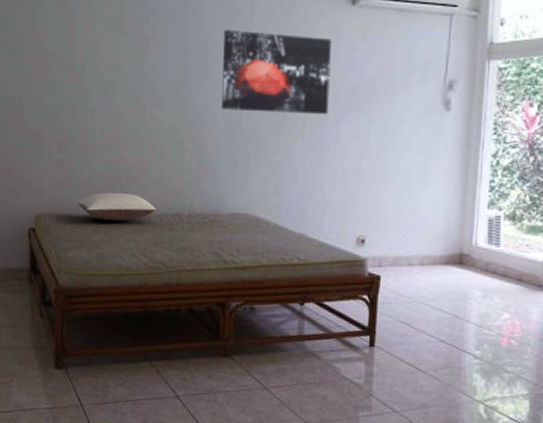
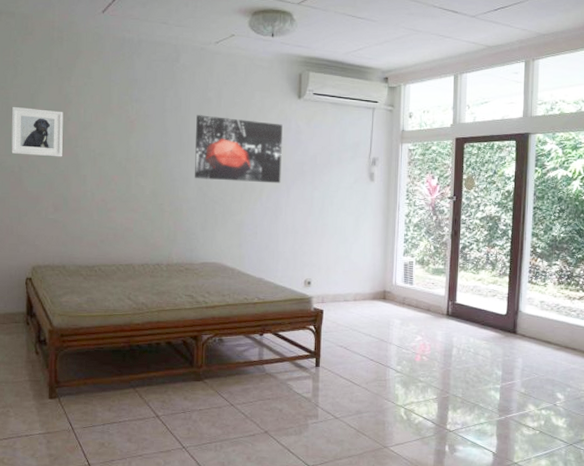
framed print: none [11,25,68,86] -> present [11,106,63,157]
pillow: present [78,192,156,222] -> none [70,246,139,271]

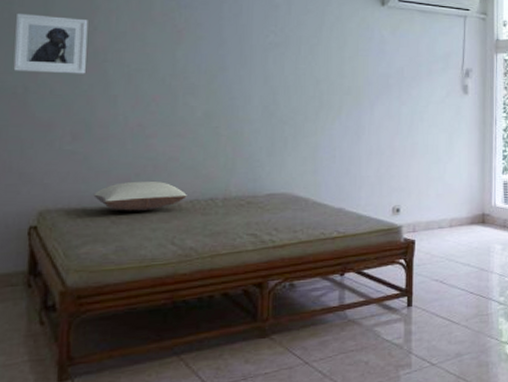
pillow: none [70,246,139,271] -> present [93,180,187,211]
wall art: present [195,115,283,184] -> none [259,23,364,99]

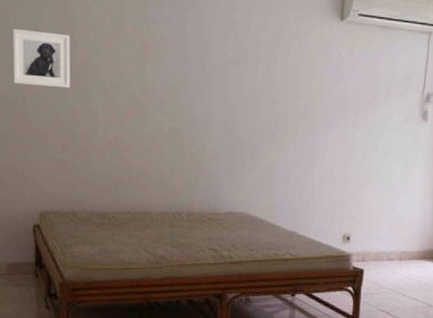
pillow: present [93,180,187,211] -> none [81,191,157,219]

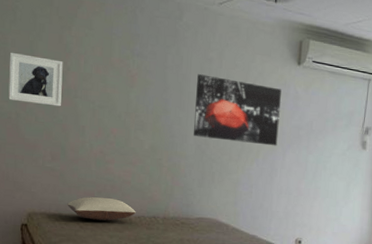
pillow: none [81,191,157,219] -> present [67,197,136,221]
wall art: none [219,40,321,122] -> present [194,74,282,146]

